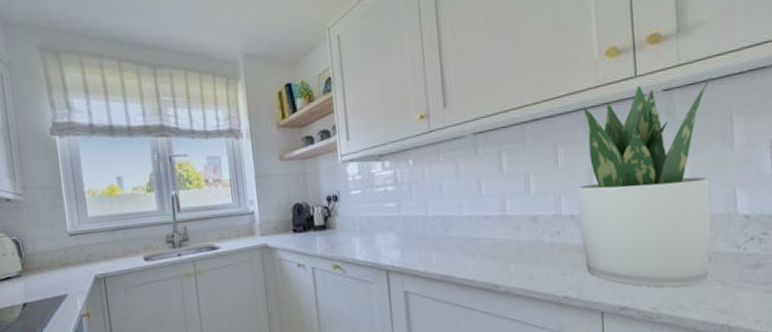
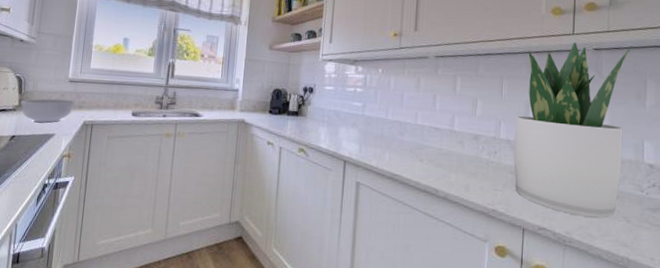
bowl: none [24,255,81,286] -> present [20,98,75,123]

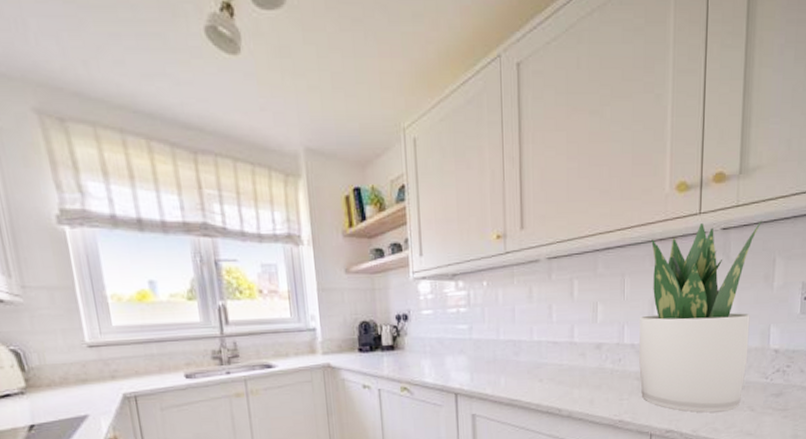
bowl: present [20,98,75,123] -> none [27,370,105,405]

